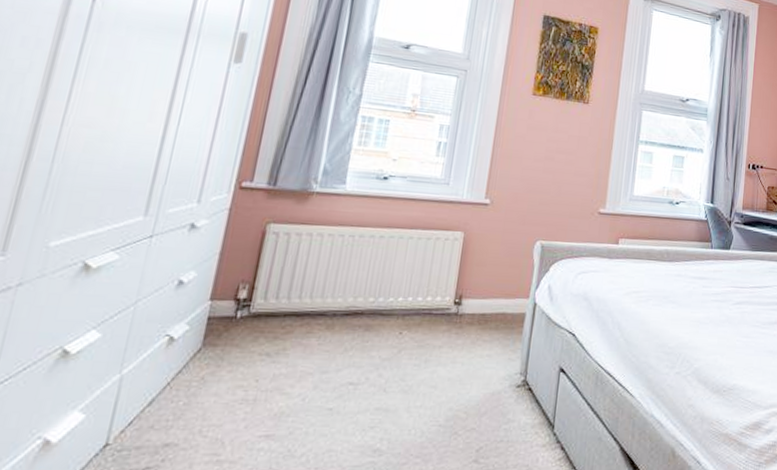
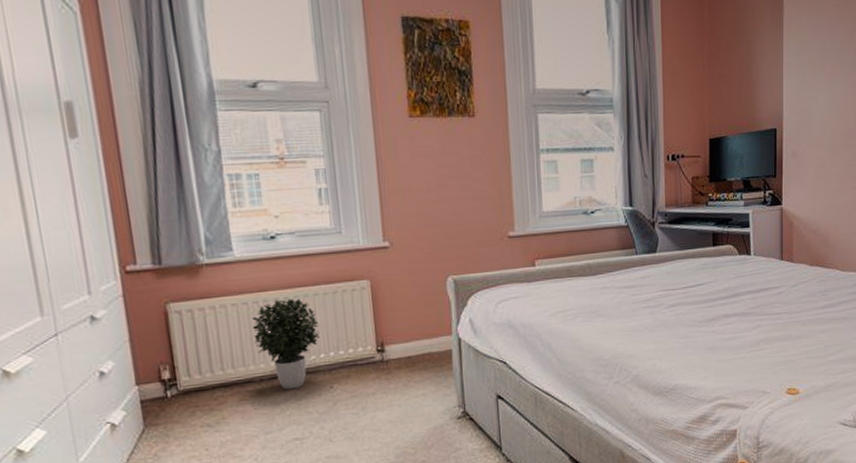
potted plant: none [339,237,406,330] -> present [251,298,320,390]

